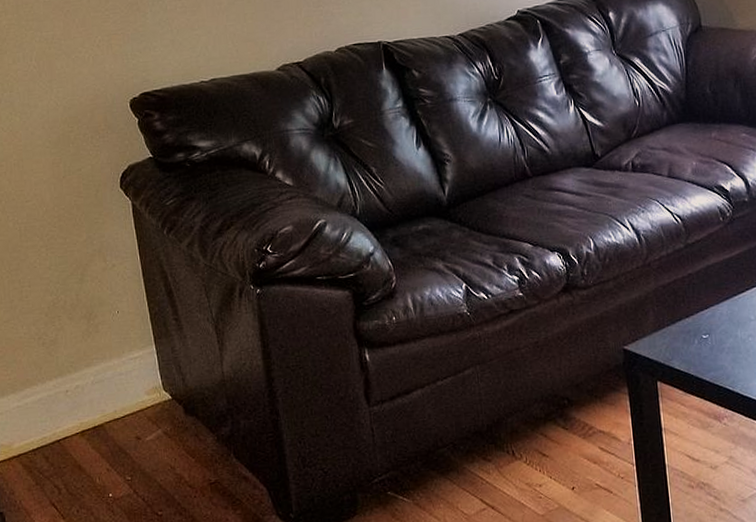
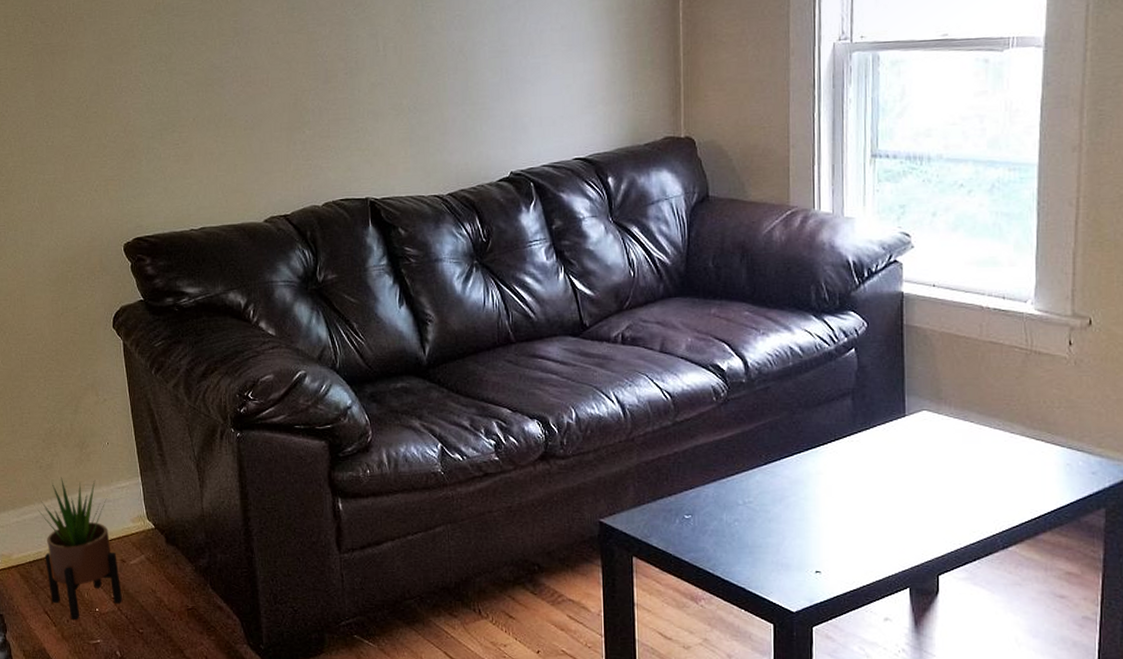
potted plant: none [42,352,138,509] -> present [38,477,122,619]

